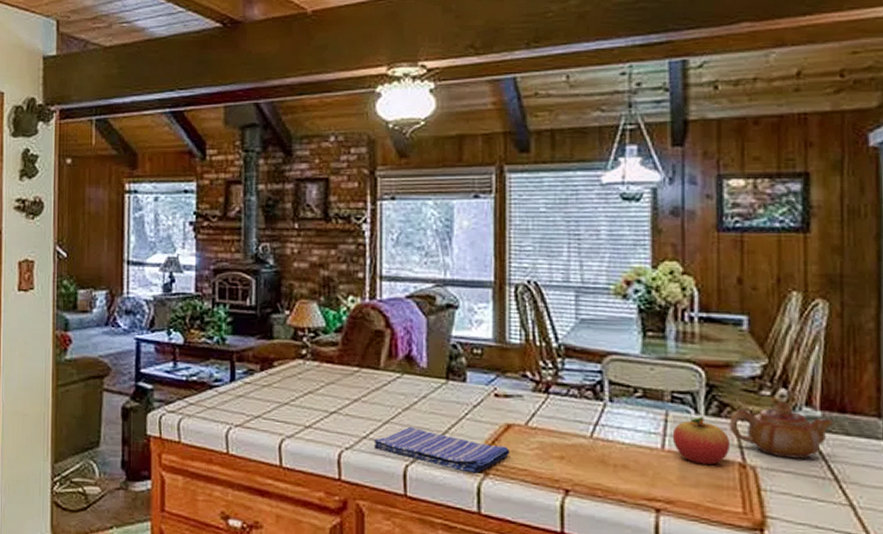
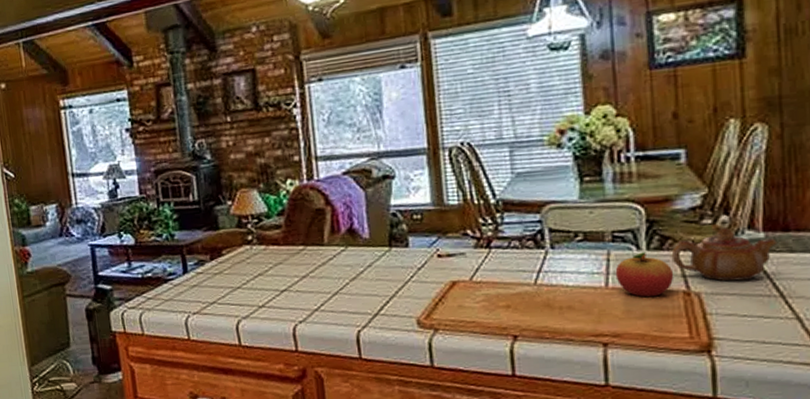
dish towel: present [373,426,510,473] -> none [325,294,458,331]

